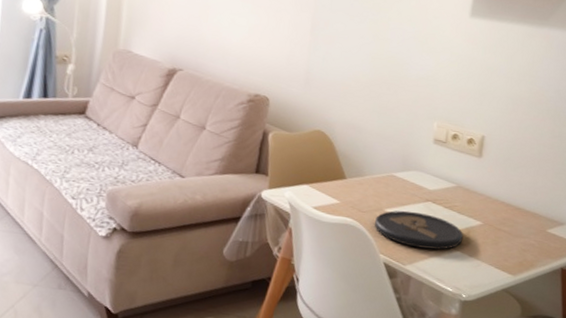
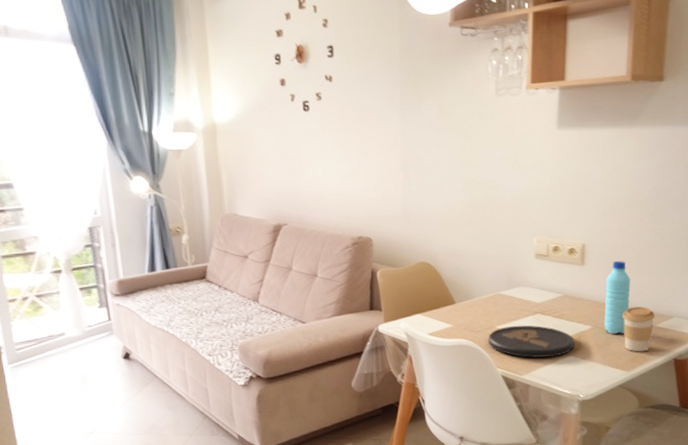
water bottle: none [494,157,526,235] -> present [604,260,631,334]
coffee cup: none [513,208,547,257] -> present [623,306,655,352]

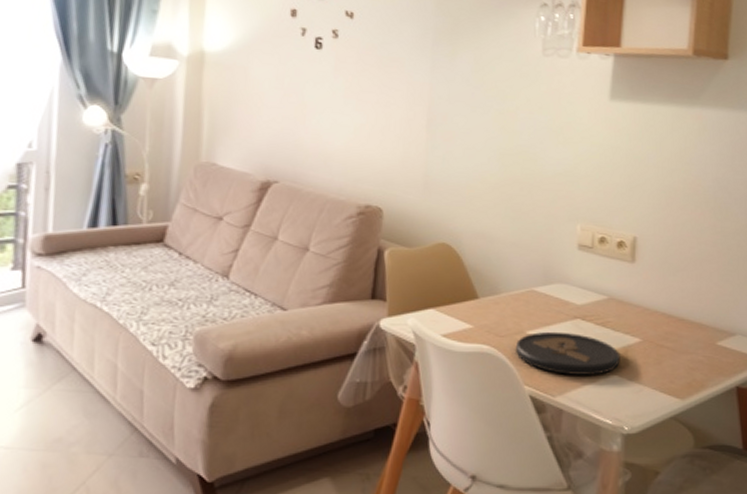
water bottle: present [604,260,631,334] -> none [655,260,688,351]
coffee cup: present [623,306,655,352] -> none [678,318,715,376]

